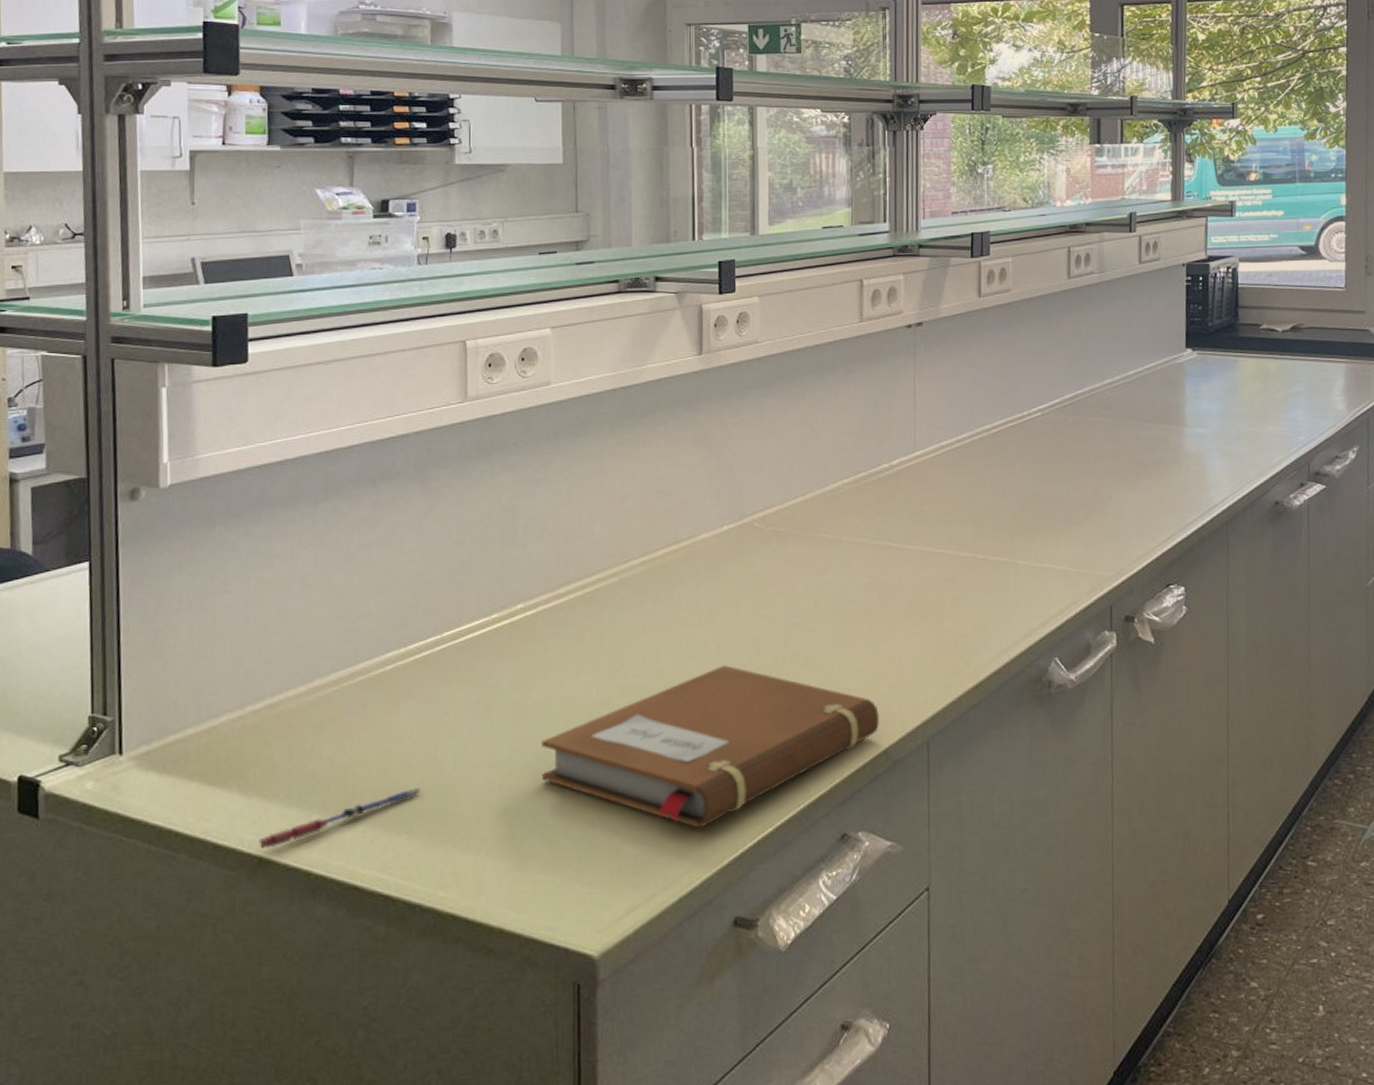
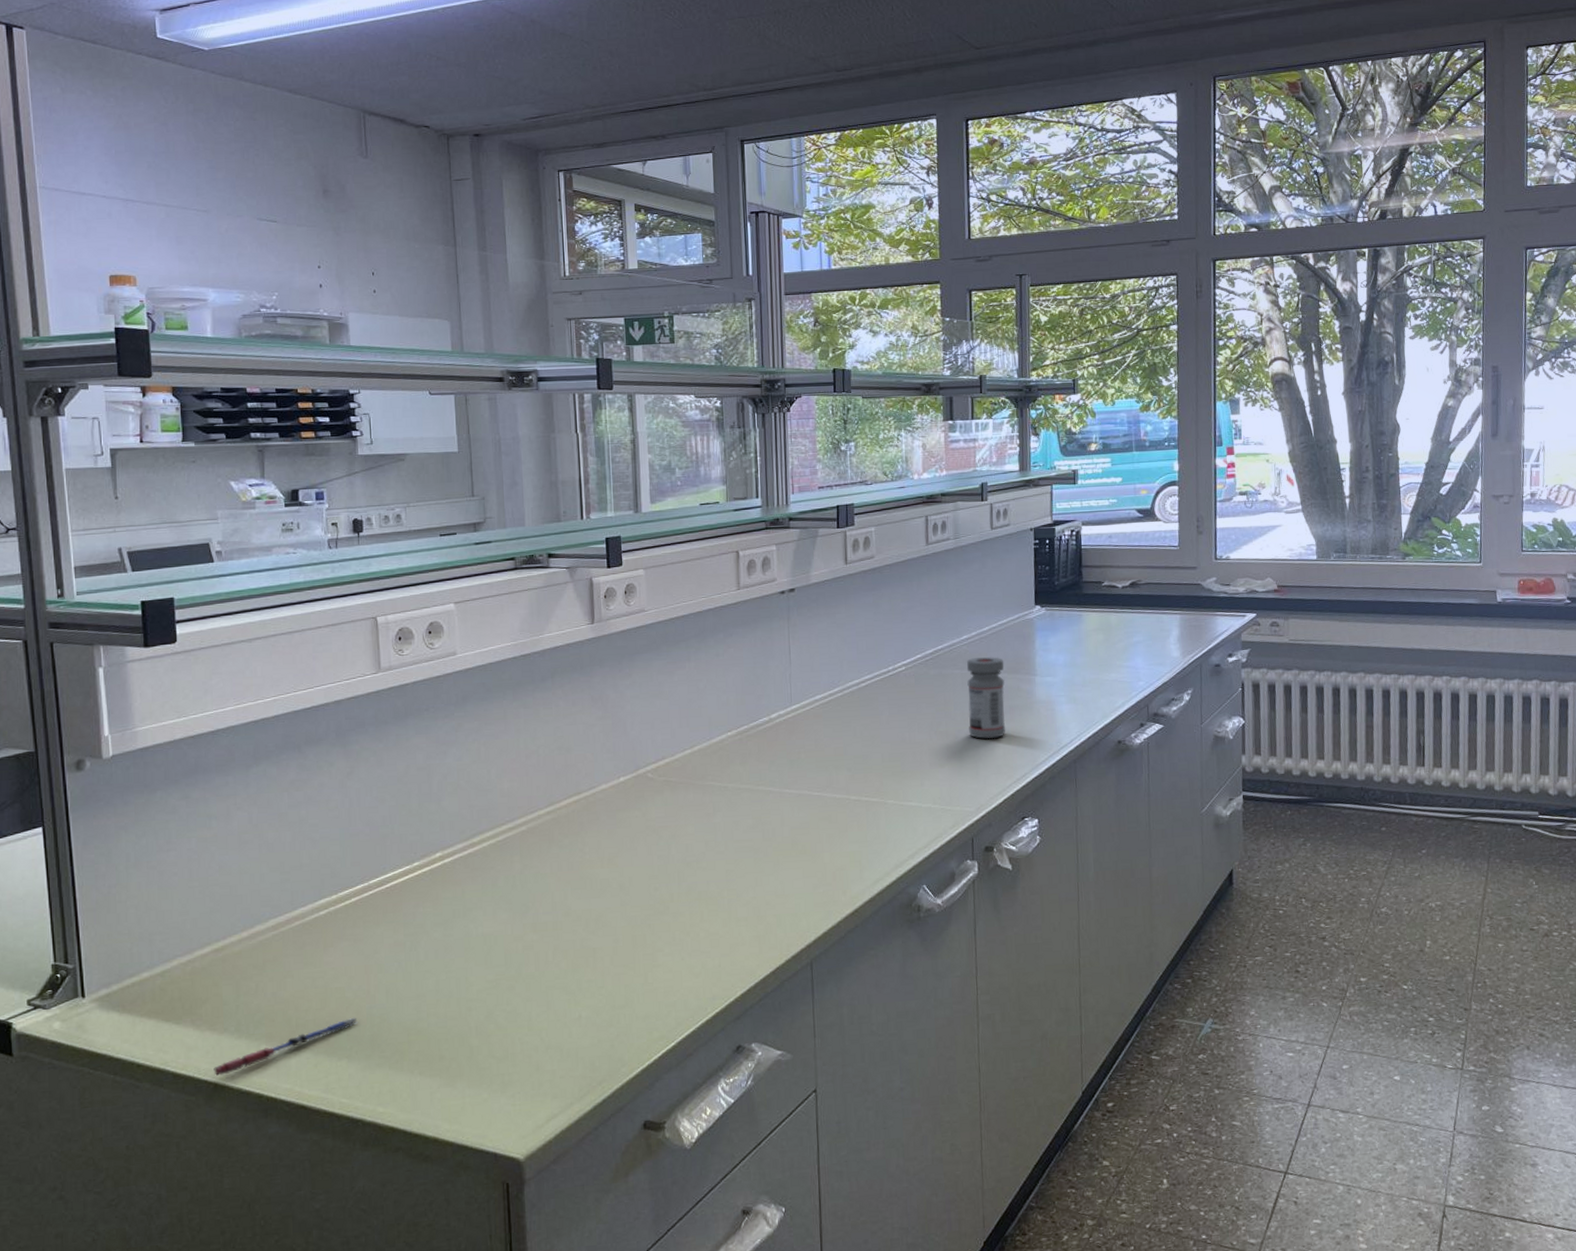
notebook: present [541,665,879,828] -> none [464,901,767,1045]
medicine bottle: none [1109,404,1151,496] -> present [966,657,1006,739]

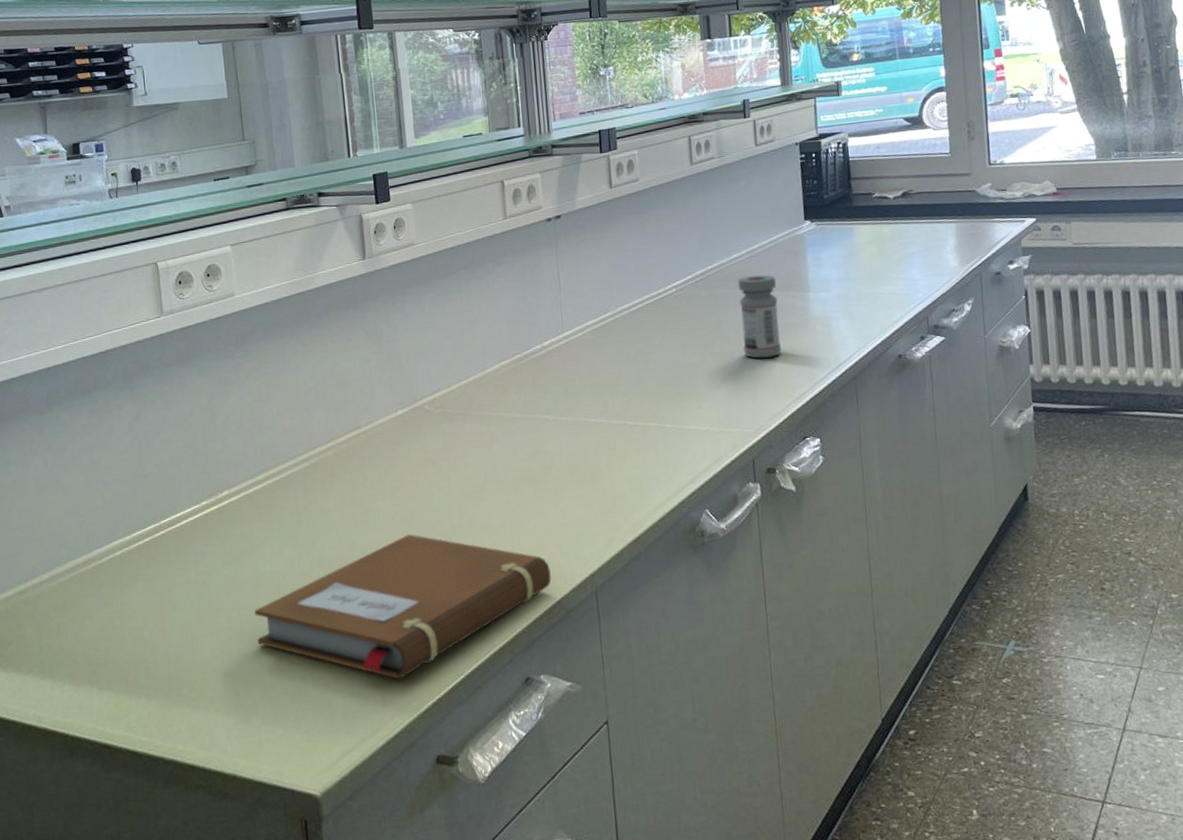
pen: present [213,1017,358,1076] -> none [20,656,155,716]
notebook: none [464,901,767,1045] -> present [255,534,551,679]

